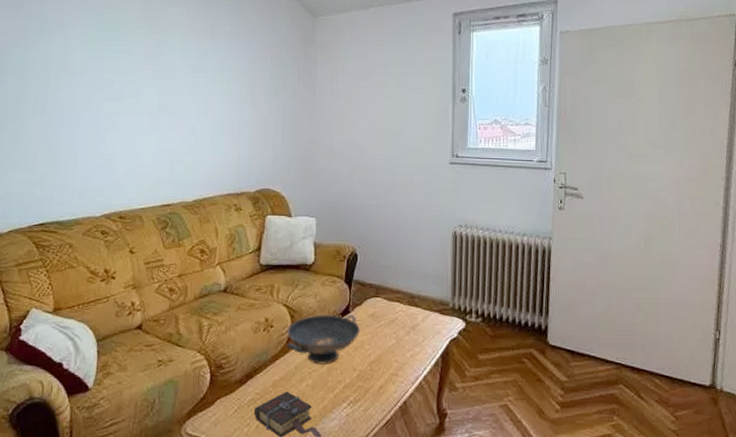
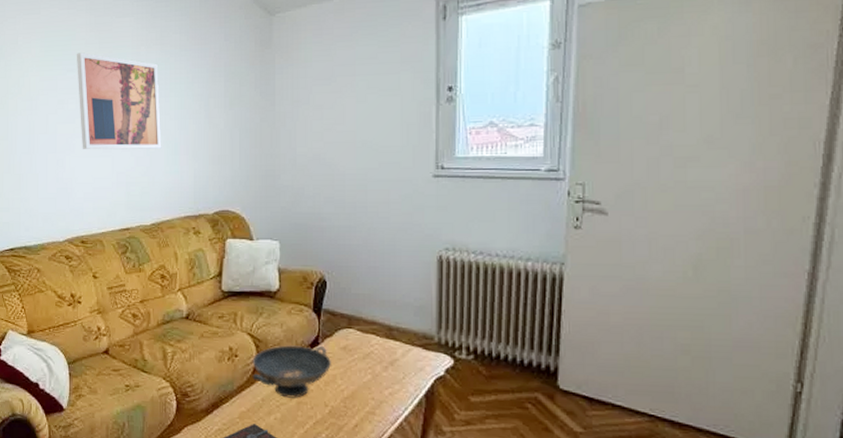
wall art: none [125,35,208,129] -> present [77,52,162,150]

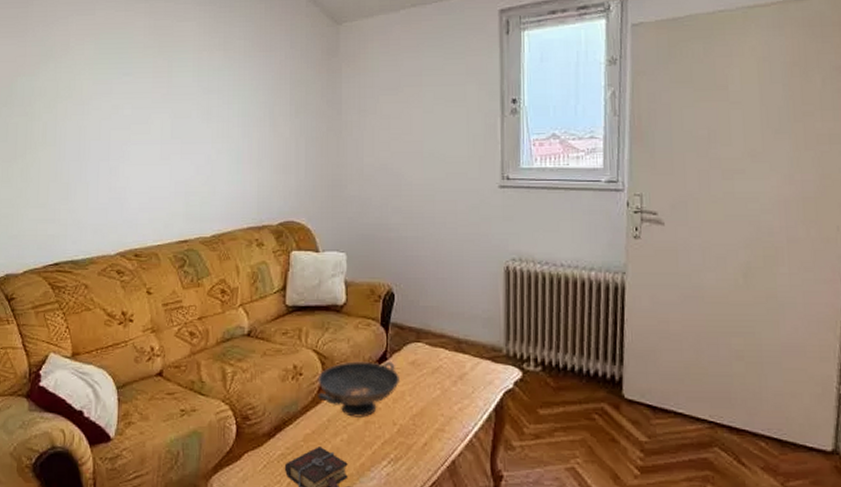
wall art: present [77,52,162,150] -> none [134,56,224,158]

